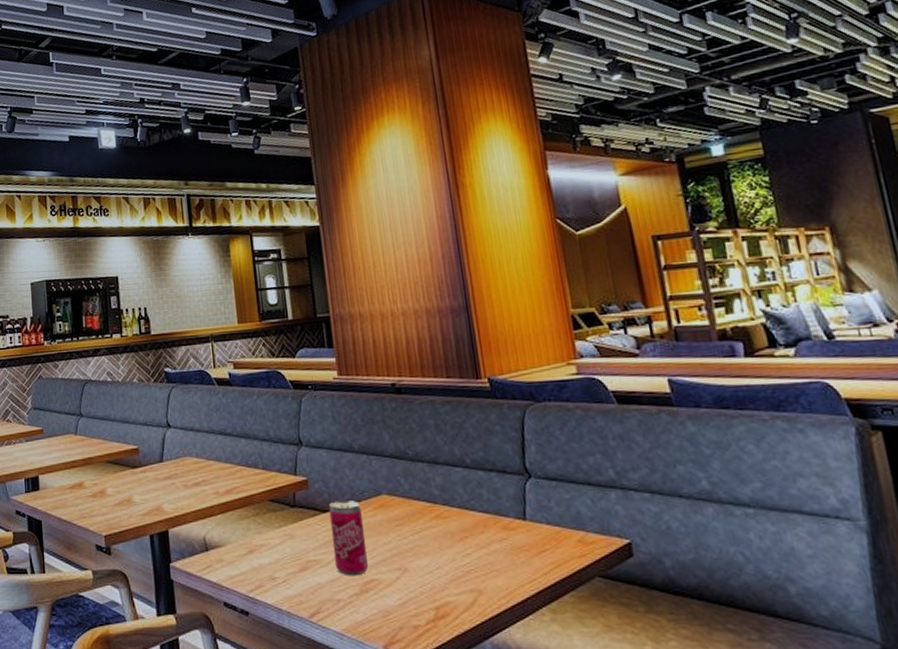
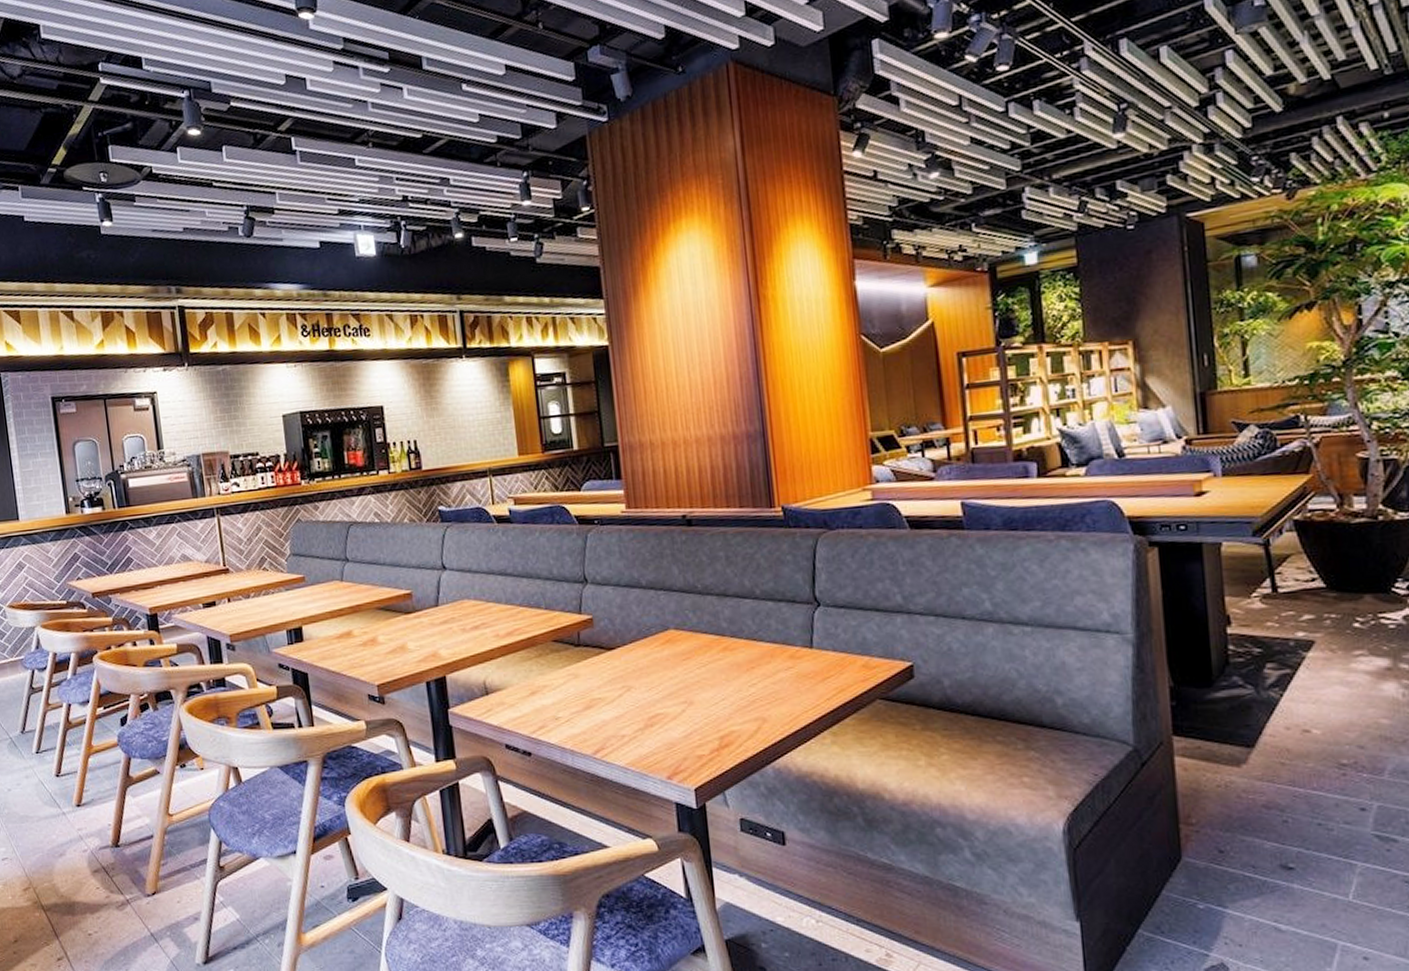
beverage can: present [328,499,369,576] -> none [614,636,655,712]

